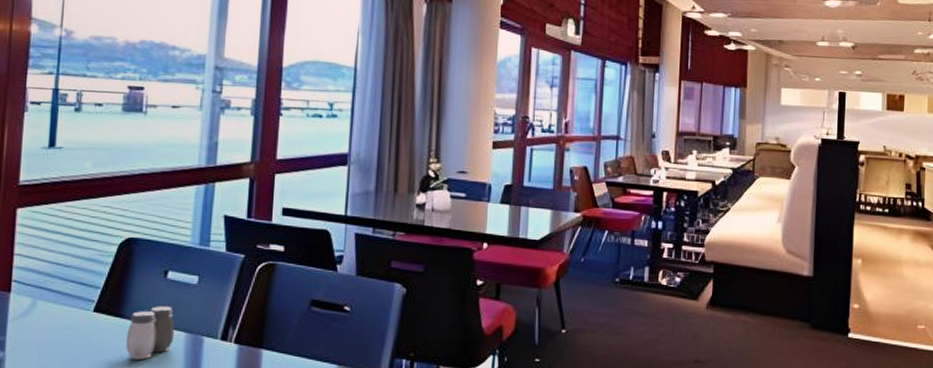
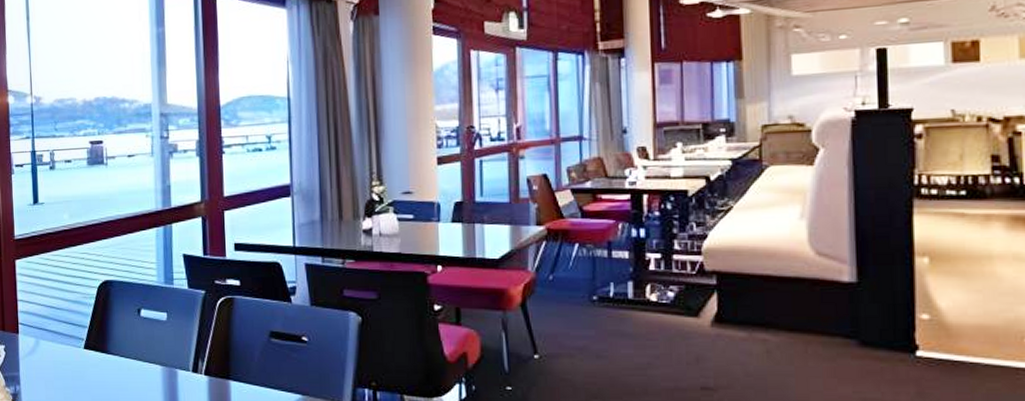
salt and pepper shaker: present [126,306,175,360] -> none [113,342,152,391]

